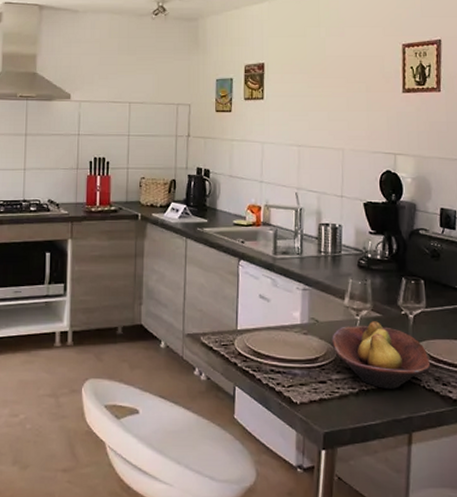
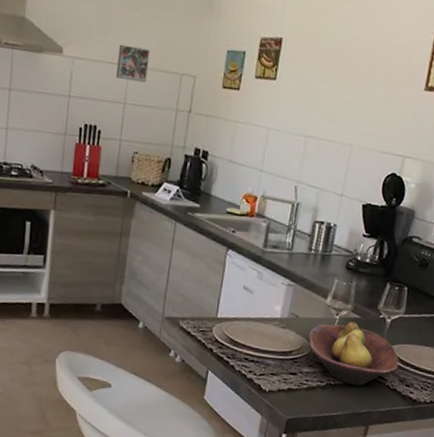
decorative tile: none [119,85,148,115] -> present [116,44,150,83]

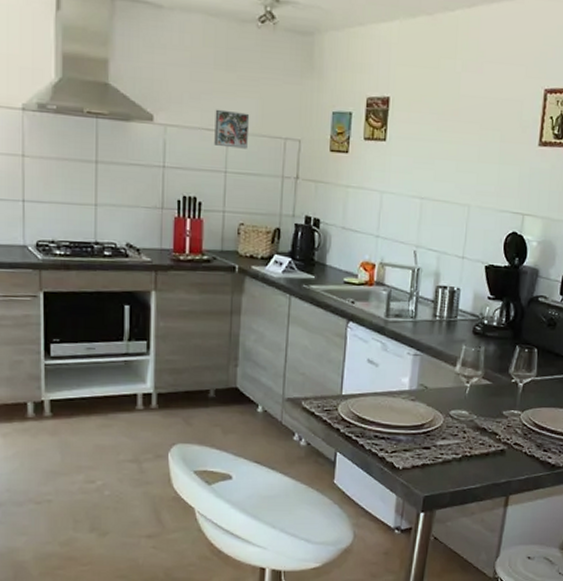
fruit bowl: present [307,321,399,386] -> none [438,388,535,455]

